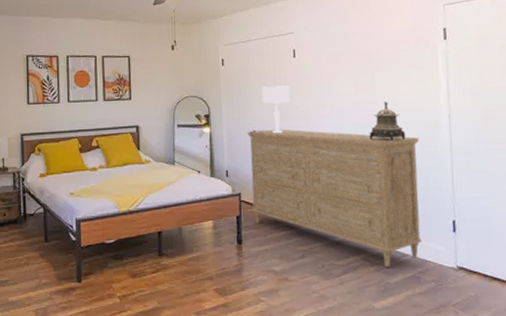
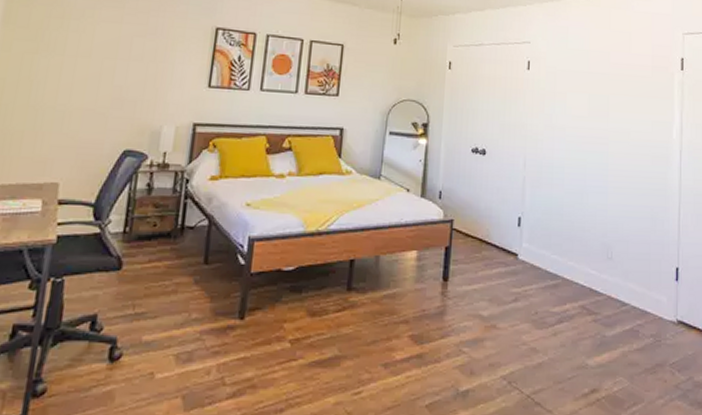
dresser: present [247,129,422,267] -> none [463,147,648,317]
table lamp: present [261,85,290,133] -> none [489,98,520,153]
decorative urn: present [369,101,406,141] -> none [599,129,637,174]

